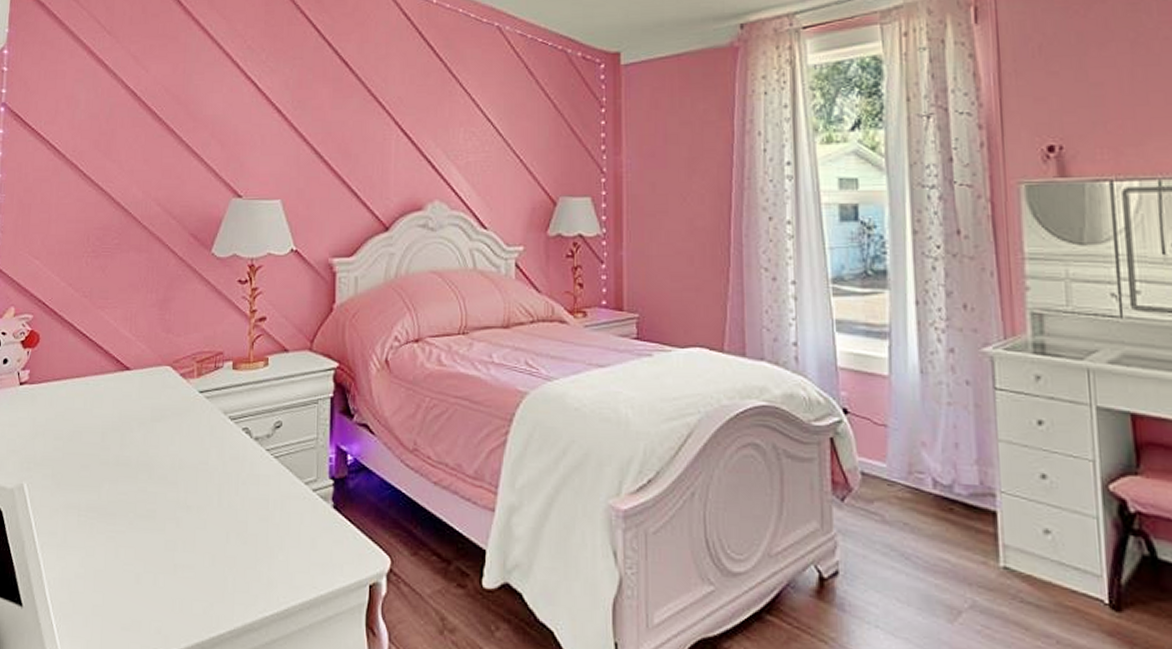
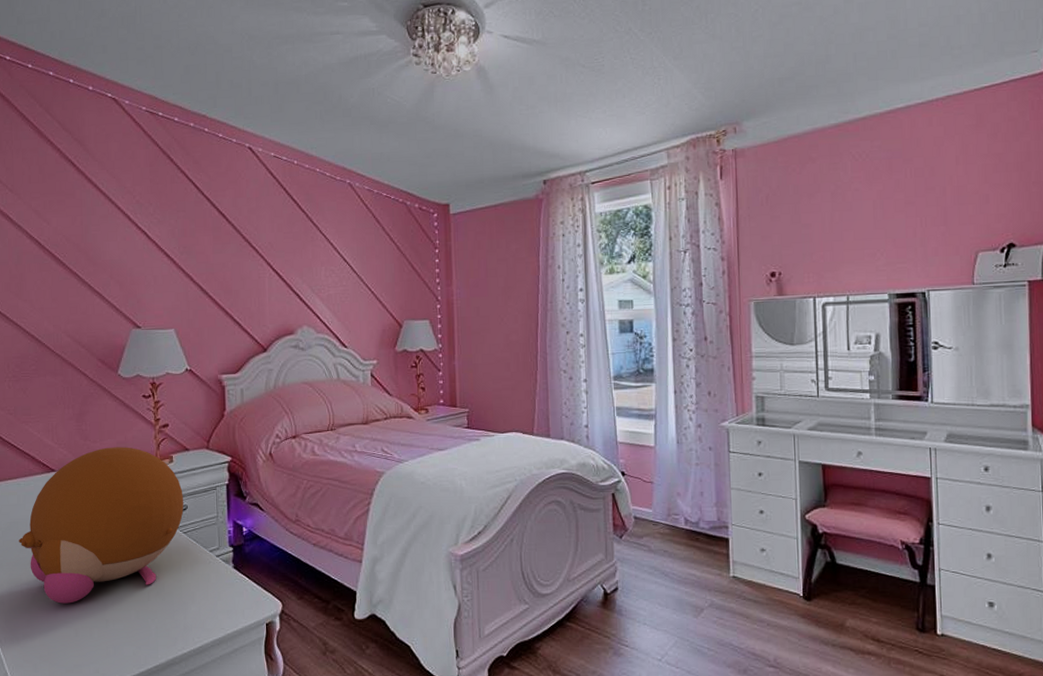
plush toy: none [81,343,278,540] -> present [19,447,184,604]

